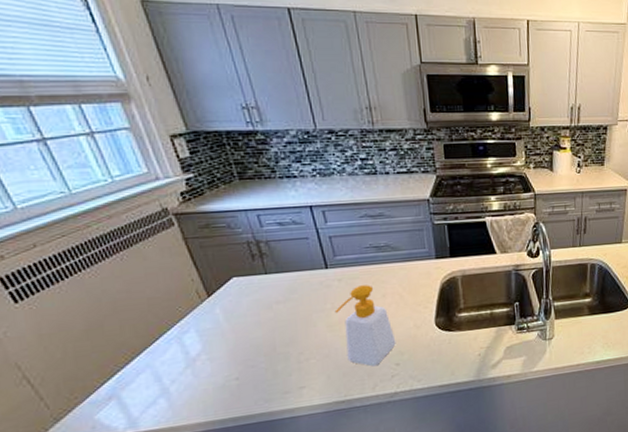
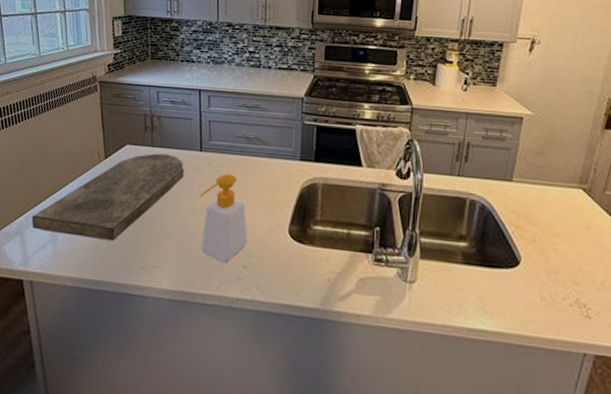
cutting board: none [126,278,313,389] -> present [31,153,185,241]

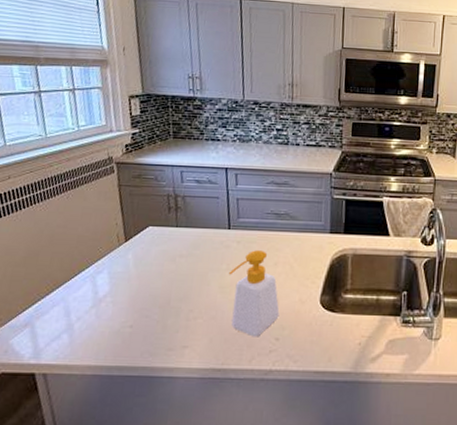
cutting board: present [31,153,185,241] -> none [42,233,212,324]

